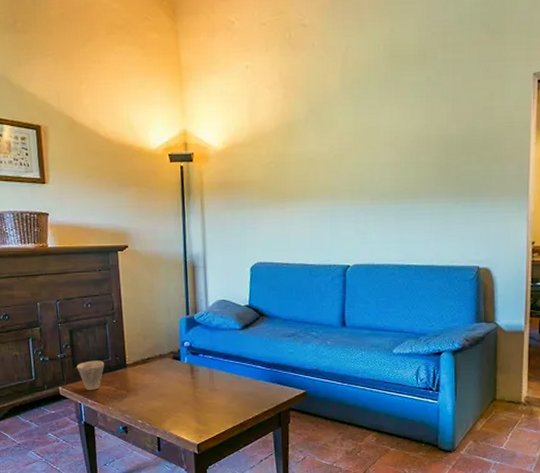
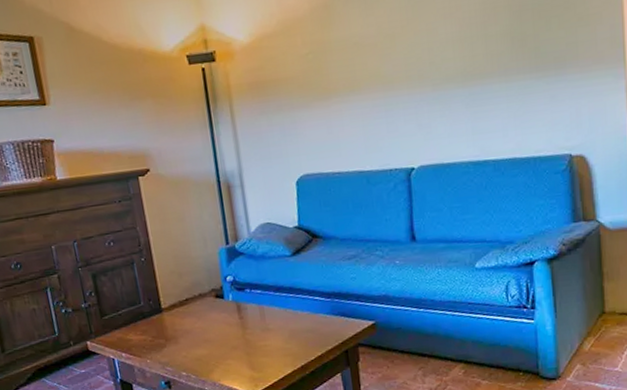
cup: present [76,360,105,391] -> none [104,306,137,343]

